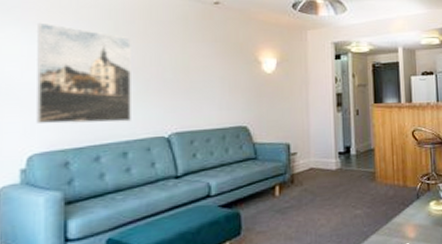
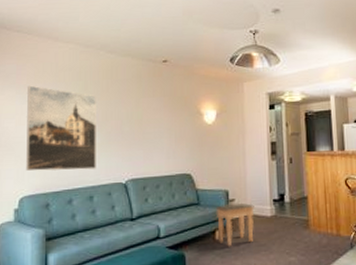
footstool: none [275,156,318,203] -> present [215,202,254,247]

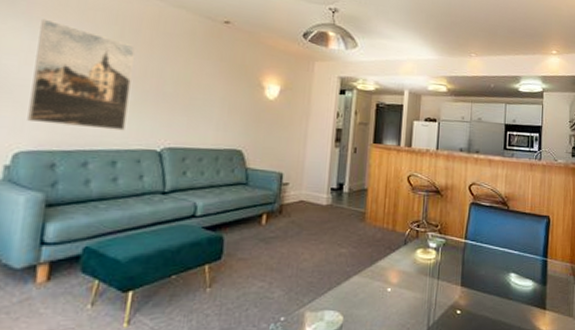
footstool: present [215,202,254,247] -> none [264,187,310,233]

